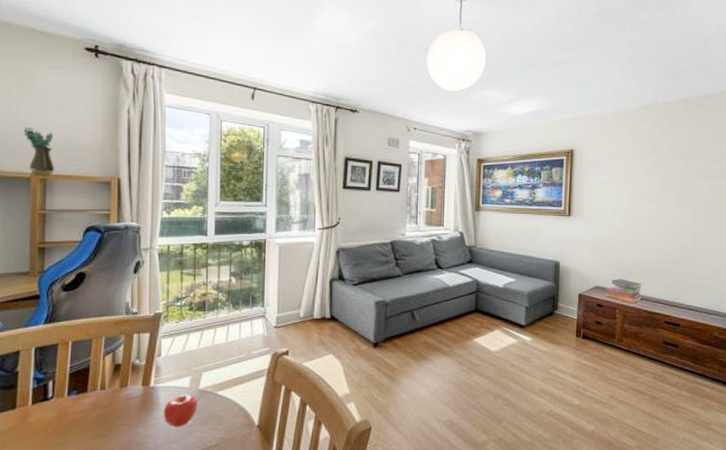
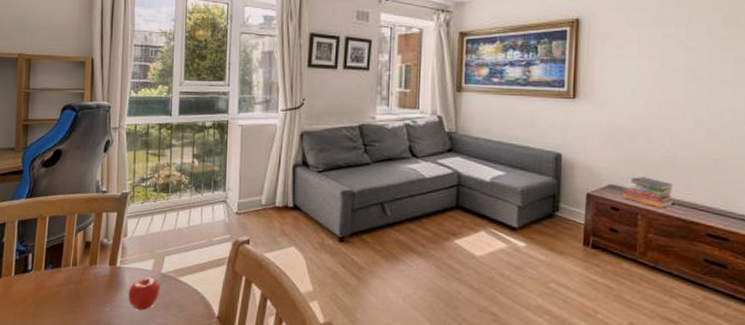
vase: present [24,126,55,178] -> none [13,9,38,58]

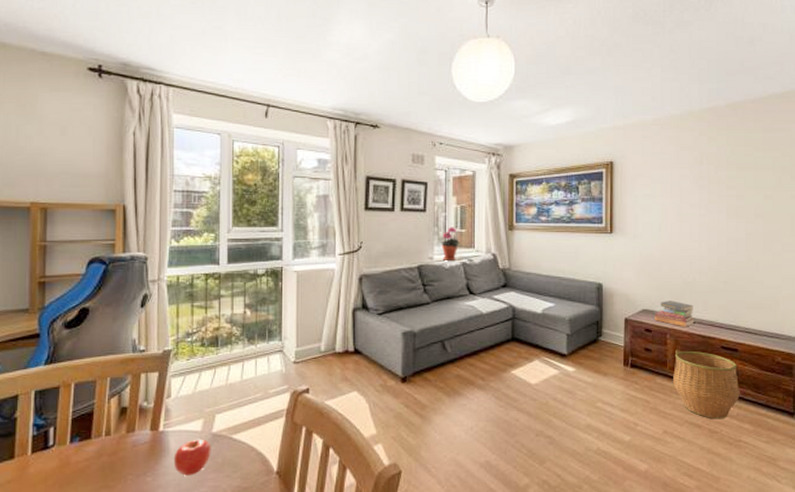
potted plant: none [383,86,404,121] -> present [440,227,460,261]
basket: none [643,232,729,318] -> present [673,349,740,419]

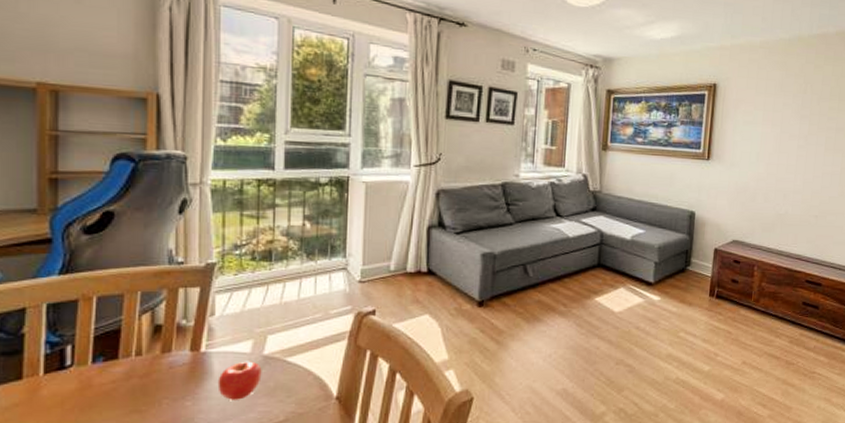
potted plant: present [440,227,460,261] -> none [527,143,549,180]
books: present [654,301,694,327] -> none [743,232,783,260]
basket: present [673,349,740,419] -> none [756,282,820,351]

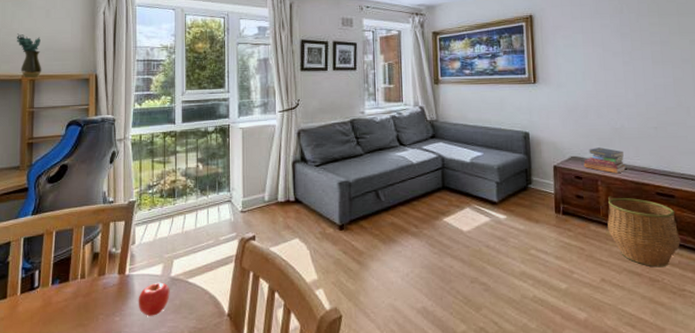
vase: none [26,20,70,89] -> present [17,33,42,79]
books: none [743,232,783,260] -> present [583,147,626,174]
basket: none [756,282,820,351] -> present [607,196,680,268]

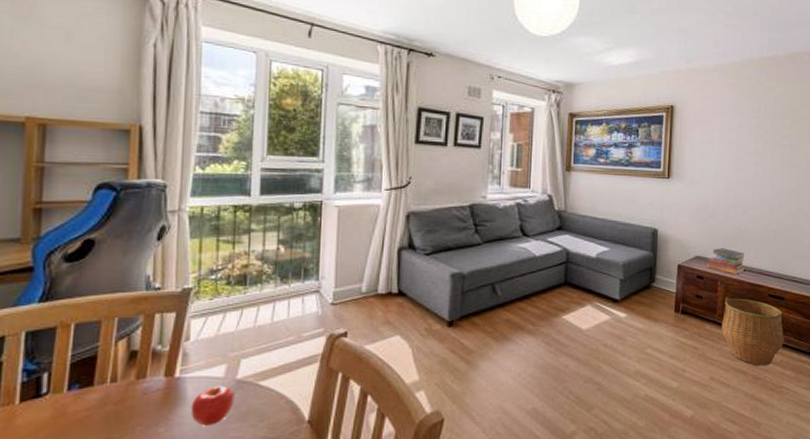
vase: present [17,33,42,79] -> none [18,59,58,123]

